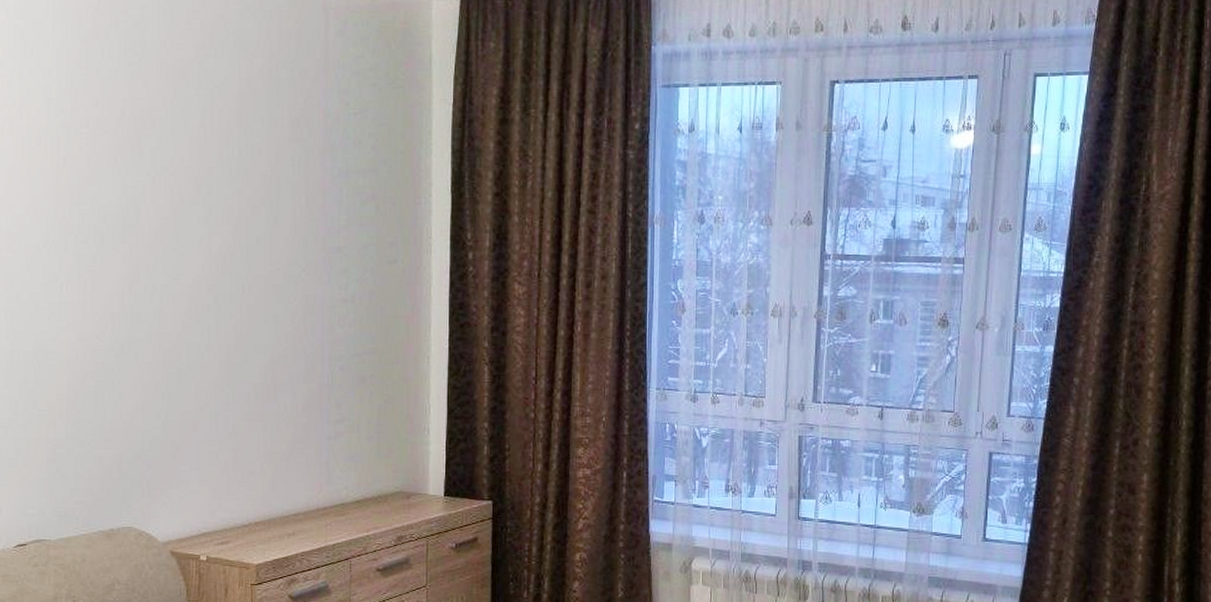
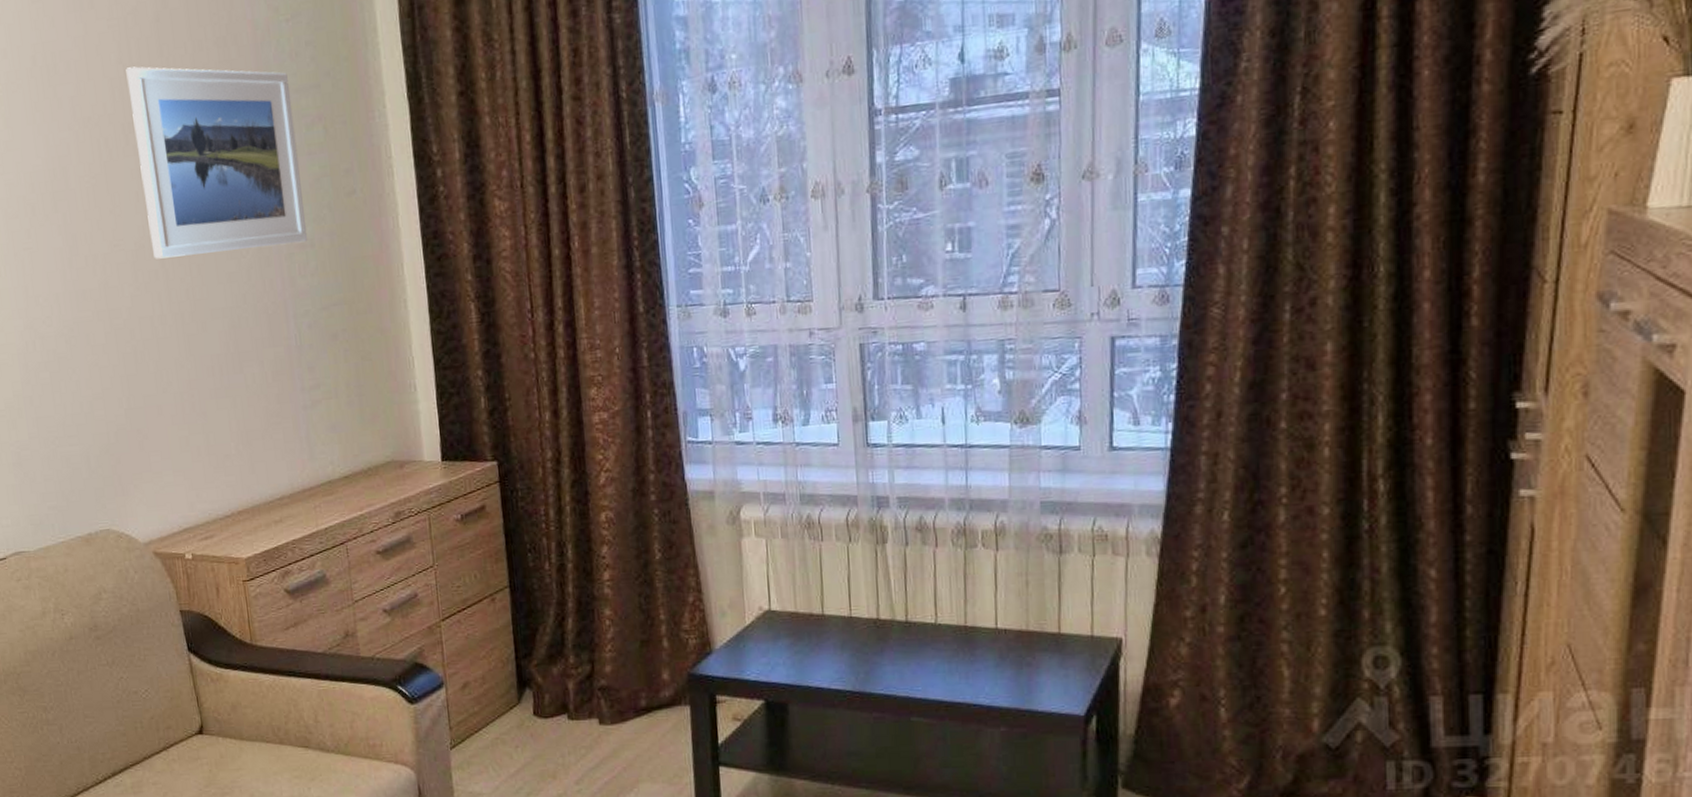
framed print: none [206,131,351,298] -> present [126,66,308,259]

